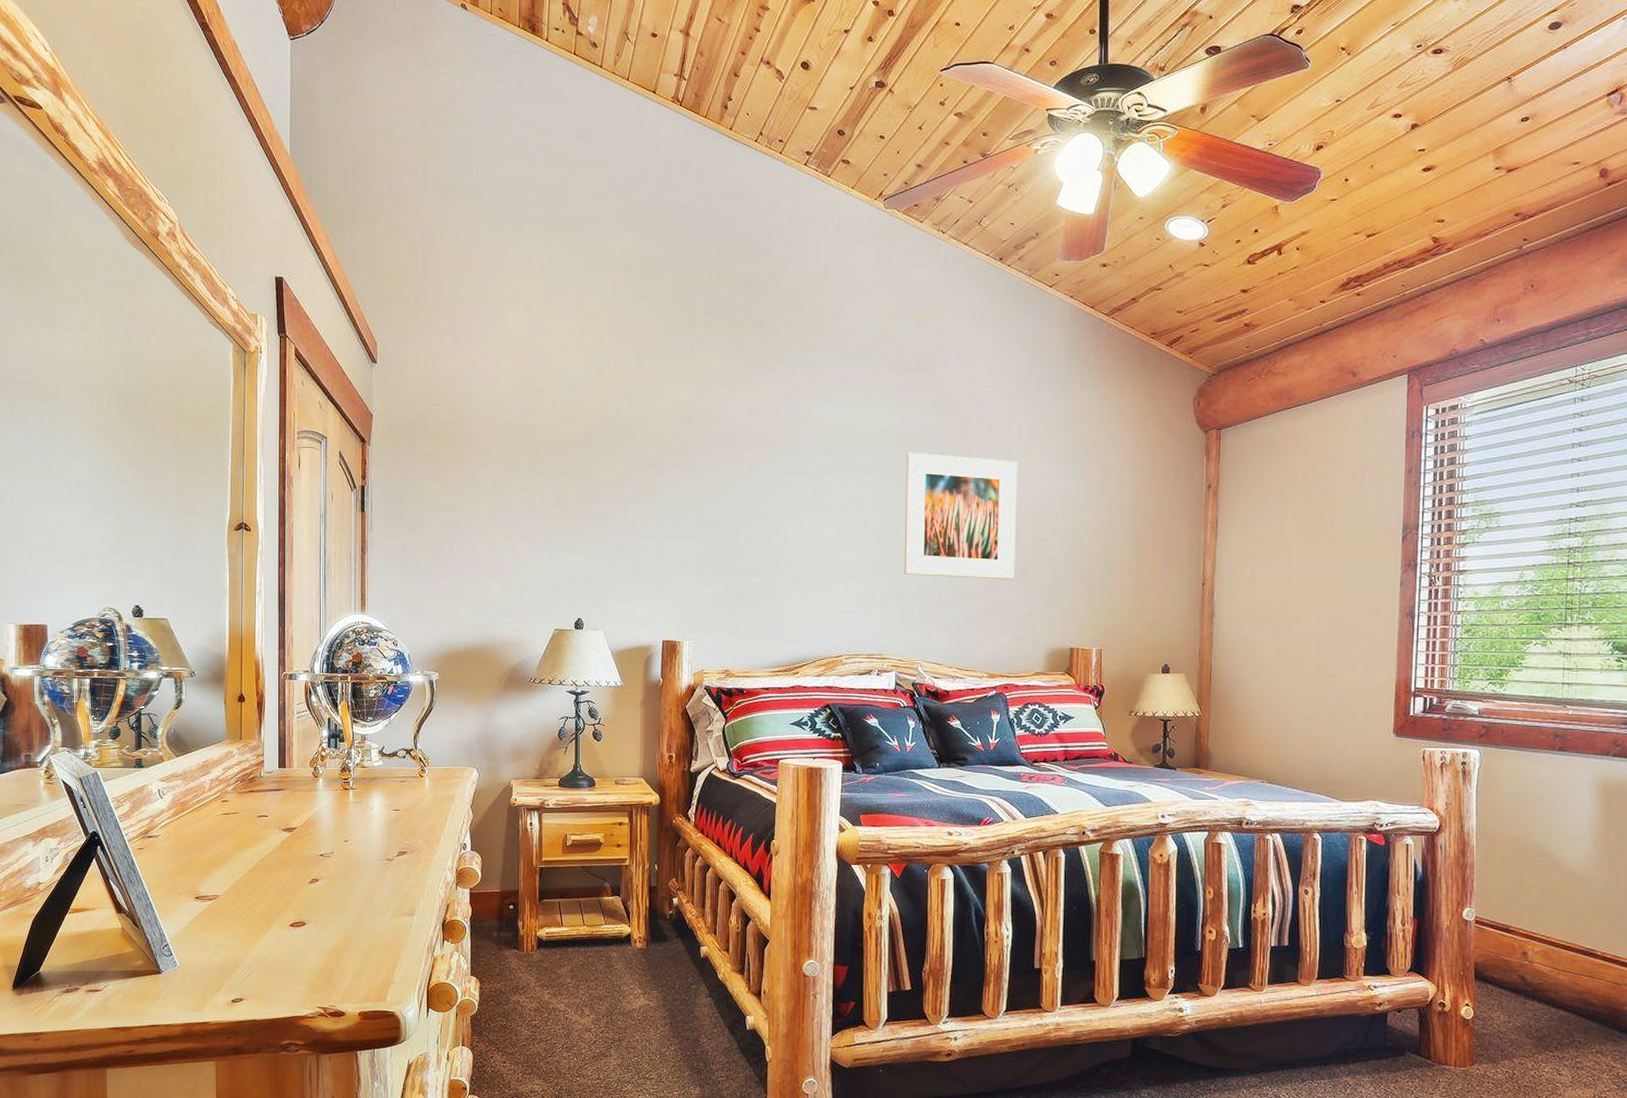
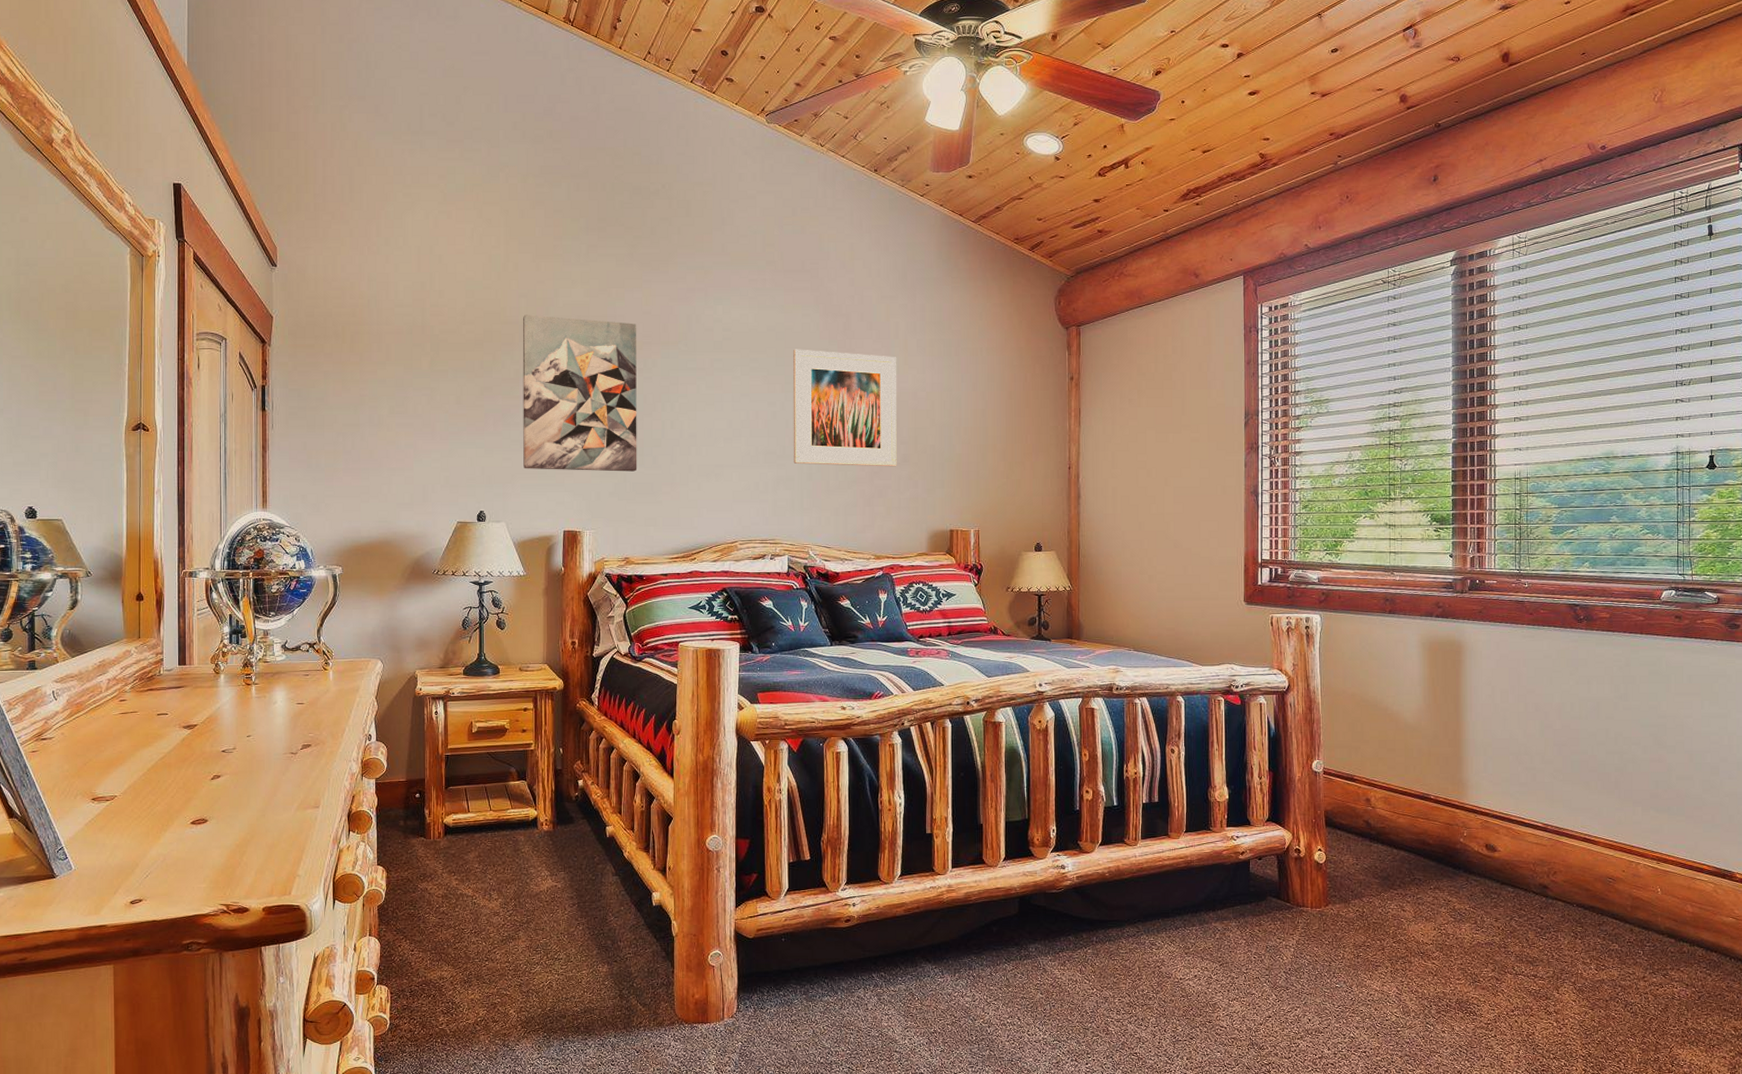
wall art: none [623,414,742,580] -> present [522,315,637,472]

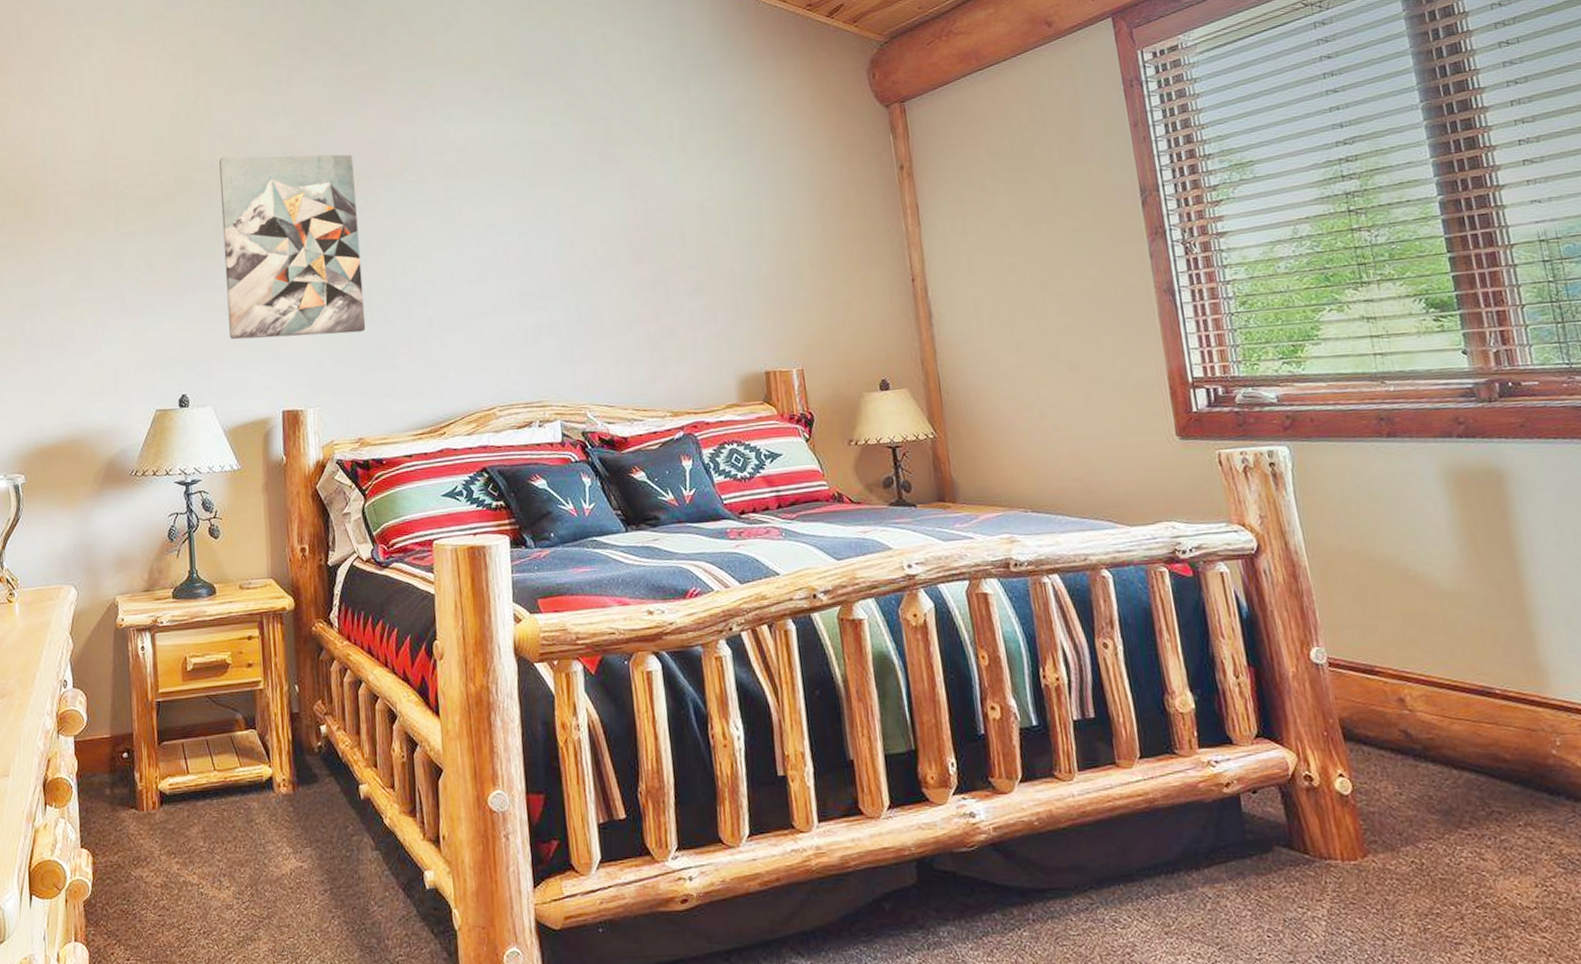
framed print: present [792,349,897,467] -> none [544,162,688,305]

